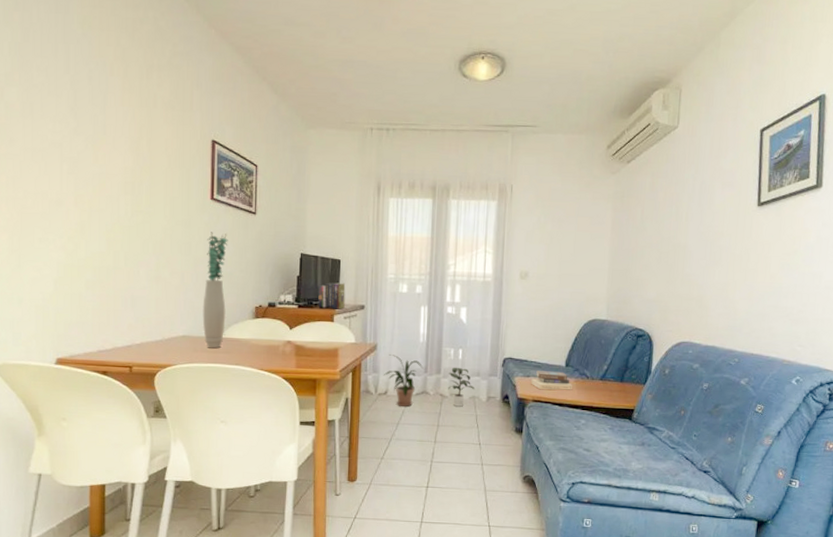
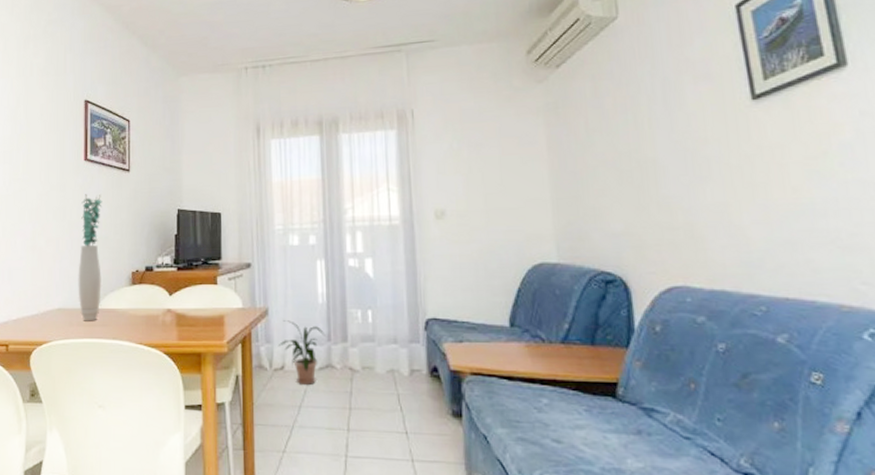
books: present [318,282,346,310] -> none [199,239,229,271]
potted plant: present [448,368,476,407] -> none [357,334,393,384]
books: present [531,371,572,391] -> none [465,334,523,359]

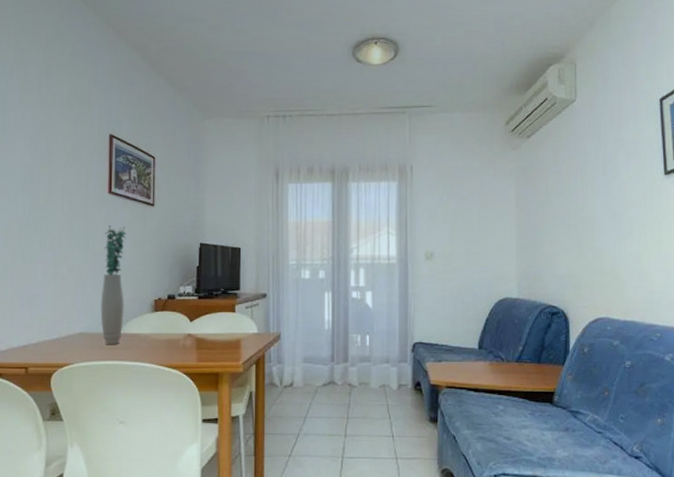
house plant: present [279,320,326,385] -> none [289,344,330,398]

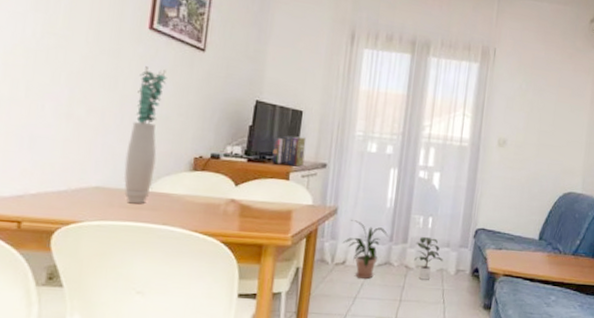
books: none [219,271,246,300] -> present [271,135,306,167]
house plant: none [289,344,330,398] -> present [343,220,389,279]
potted plant: none [356,355,385,397] -> present [414,237,444,280]

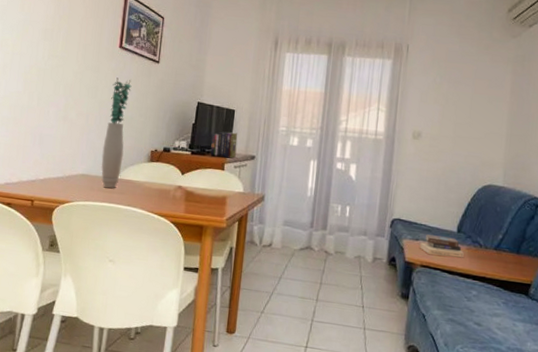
house plant: present [343,220,389,279] -> none [269,206,310,261]
potted plant: present [414,237,444,280] -> none [333,225,361,266]
books: none [503,243,545,265] -> present [420,234,464,258]

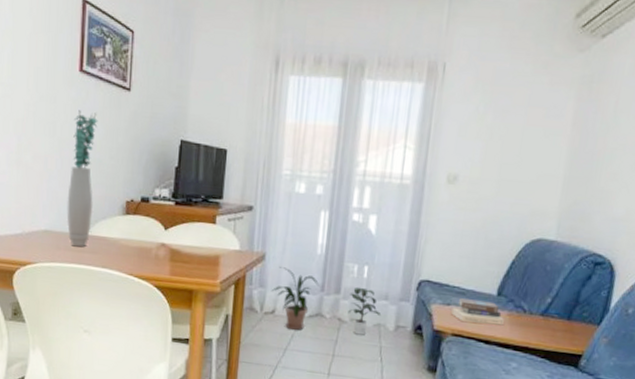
books: present [210,131,238,159] -> none [198,176,232,210]
house plant: none [269,206,310,261] -> present [272,267,320,330]
potted plant: none [333,225,361,266] -> present [348,288,382,335]

